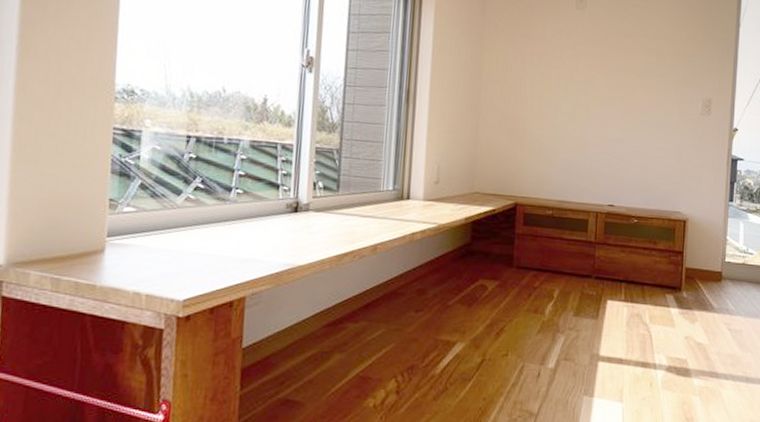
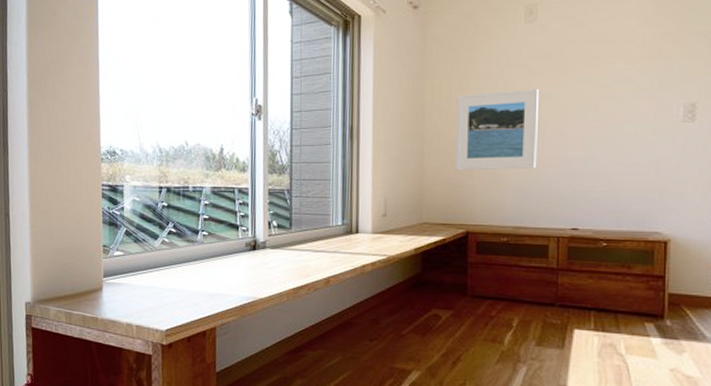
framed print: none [507,69,585,146] -> present [455,88,538,171]

